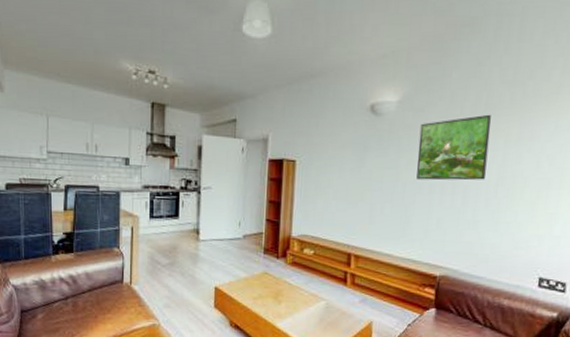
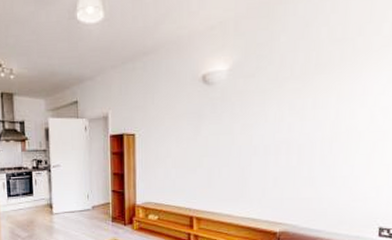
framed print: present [416,114,492,181] -> none [250,73,323,143]

